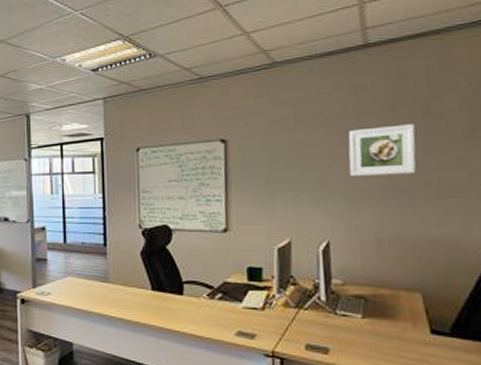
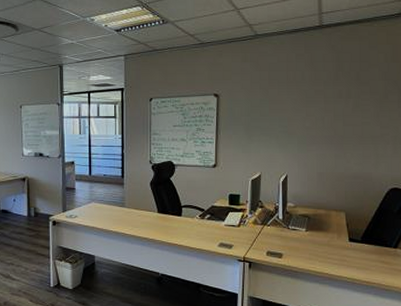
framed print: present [348,124,417,176] -> none [304,89,349,126]

